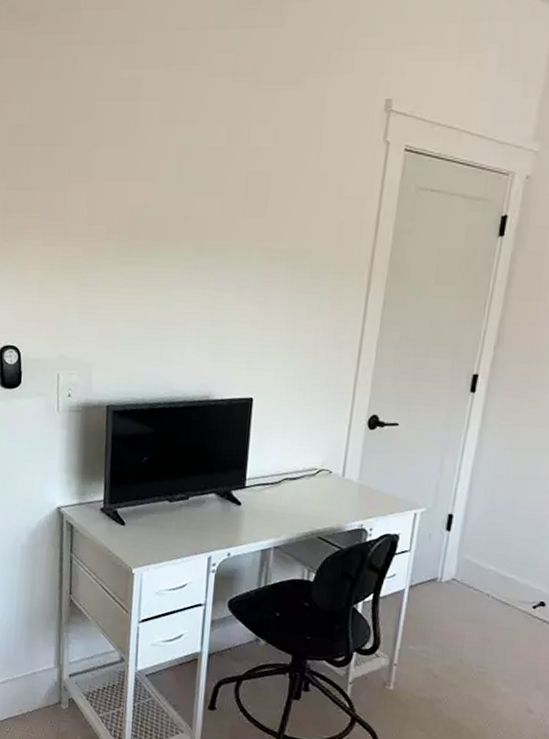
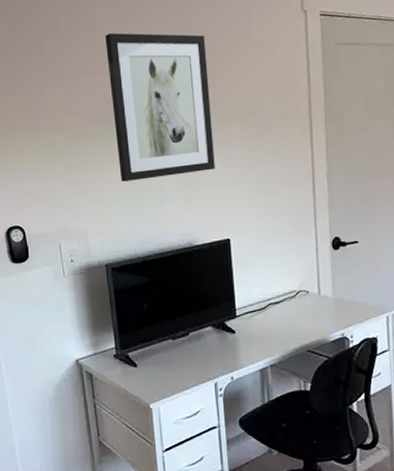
wall art: none [139,134,265,316] -> present [105,33,215,182]

